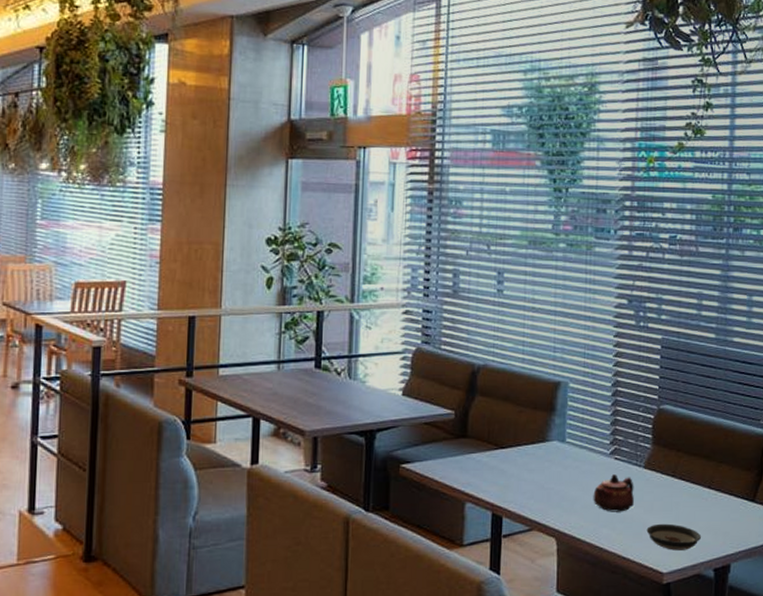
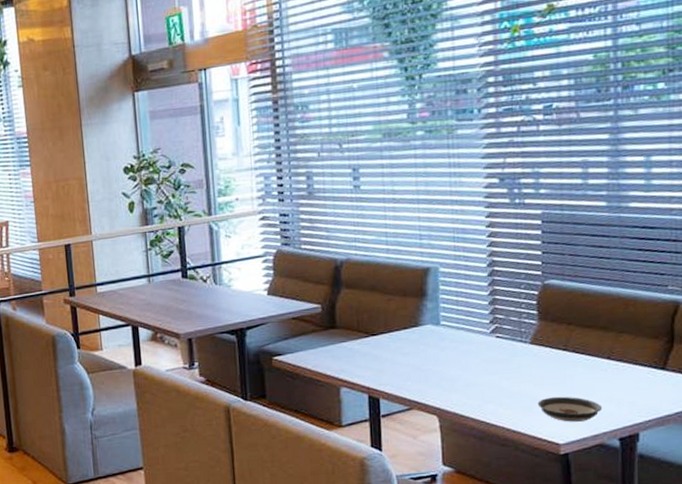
teapot: present [593,474,634,512] -> none [475,352,521,389]

